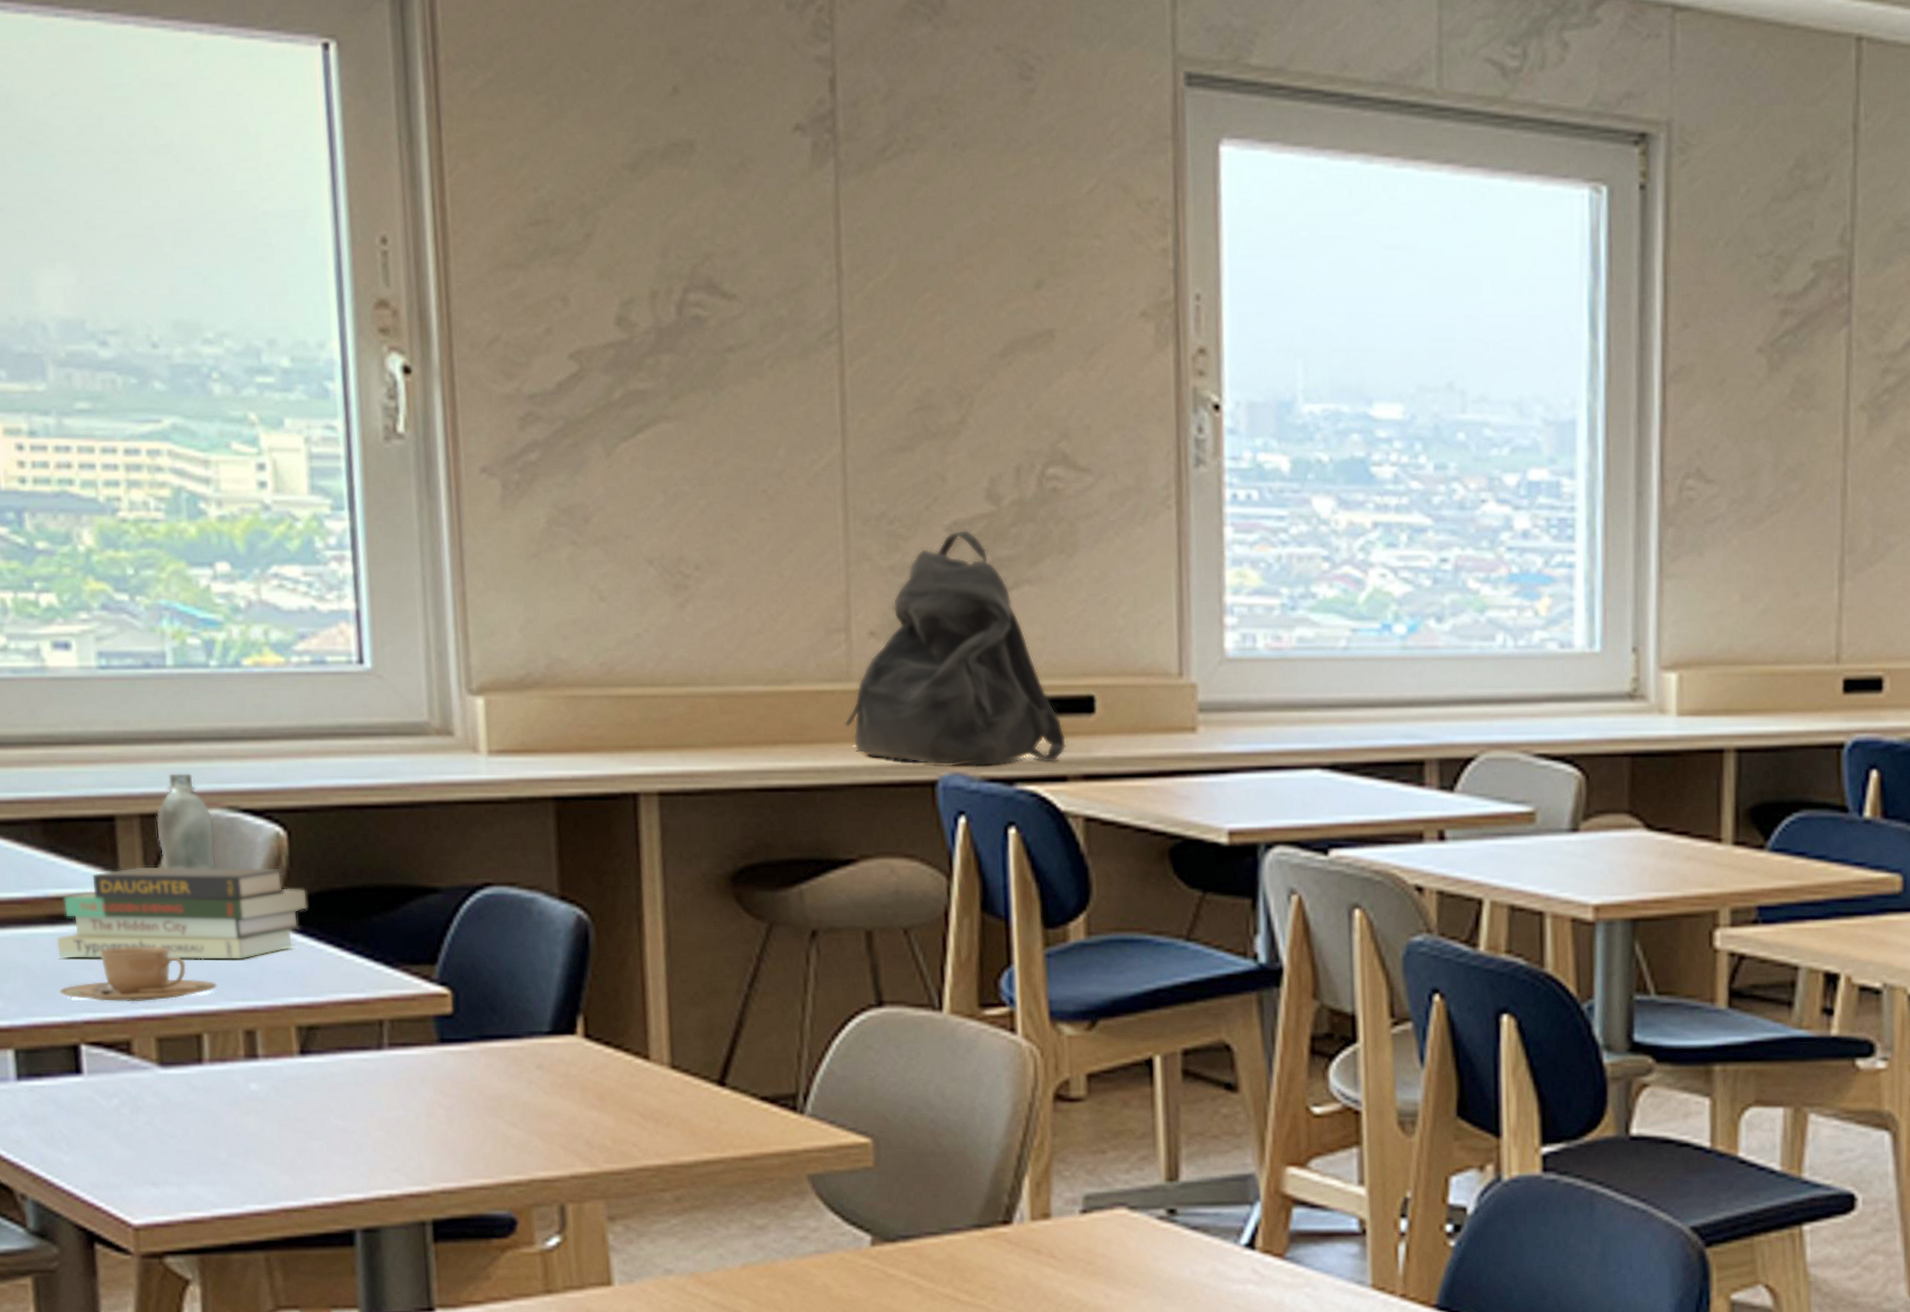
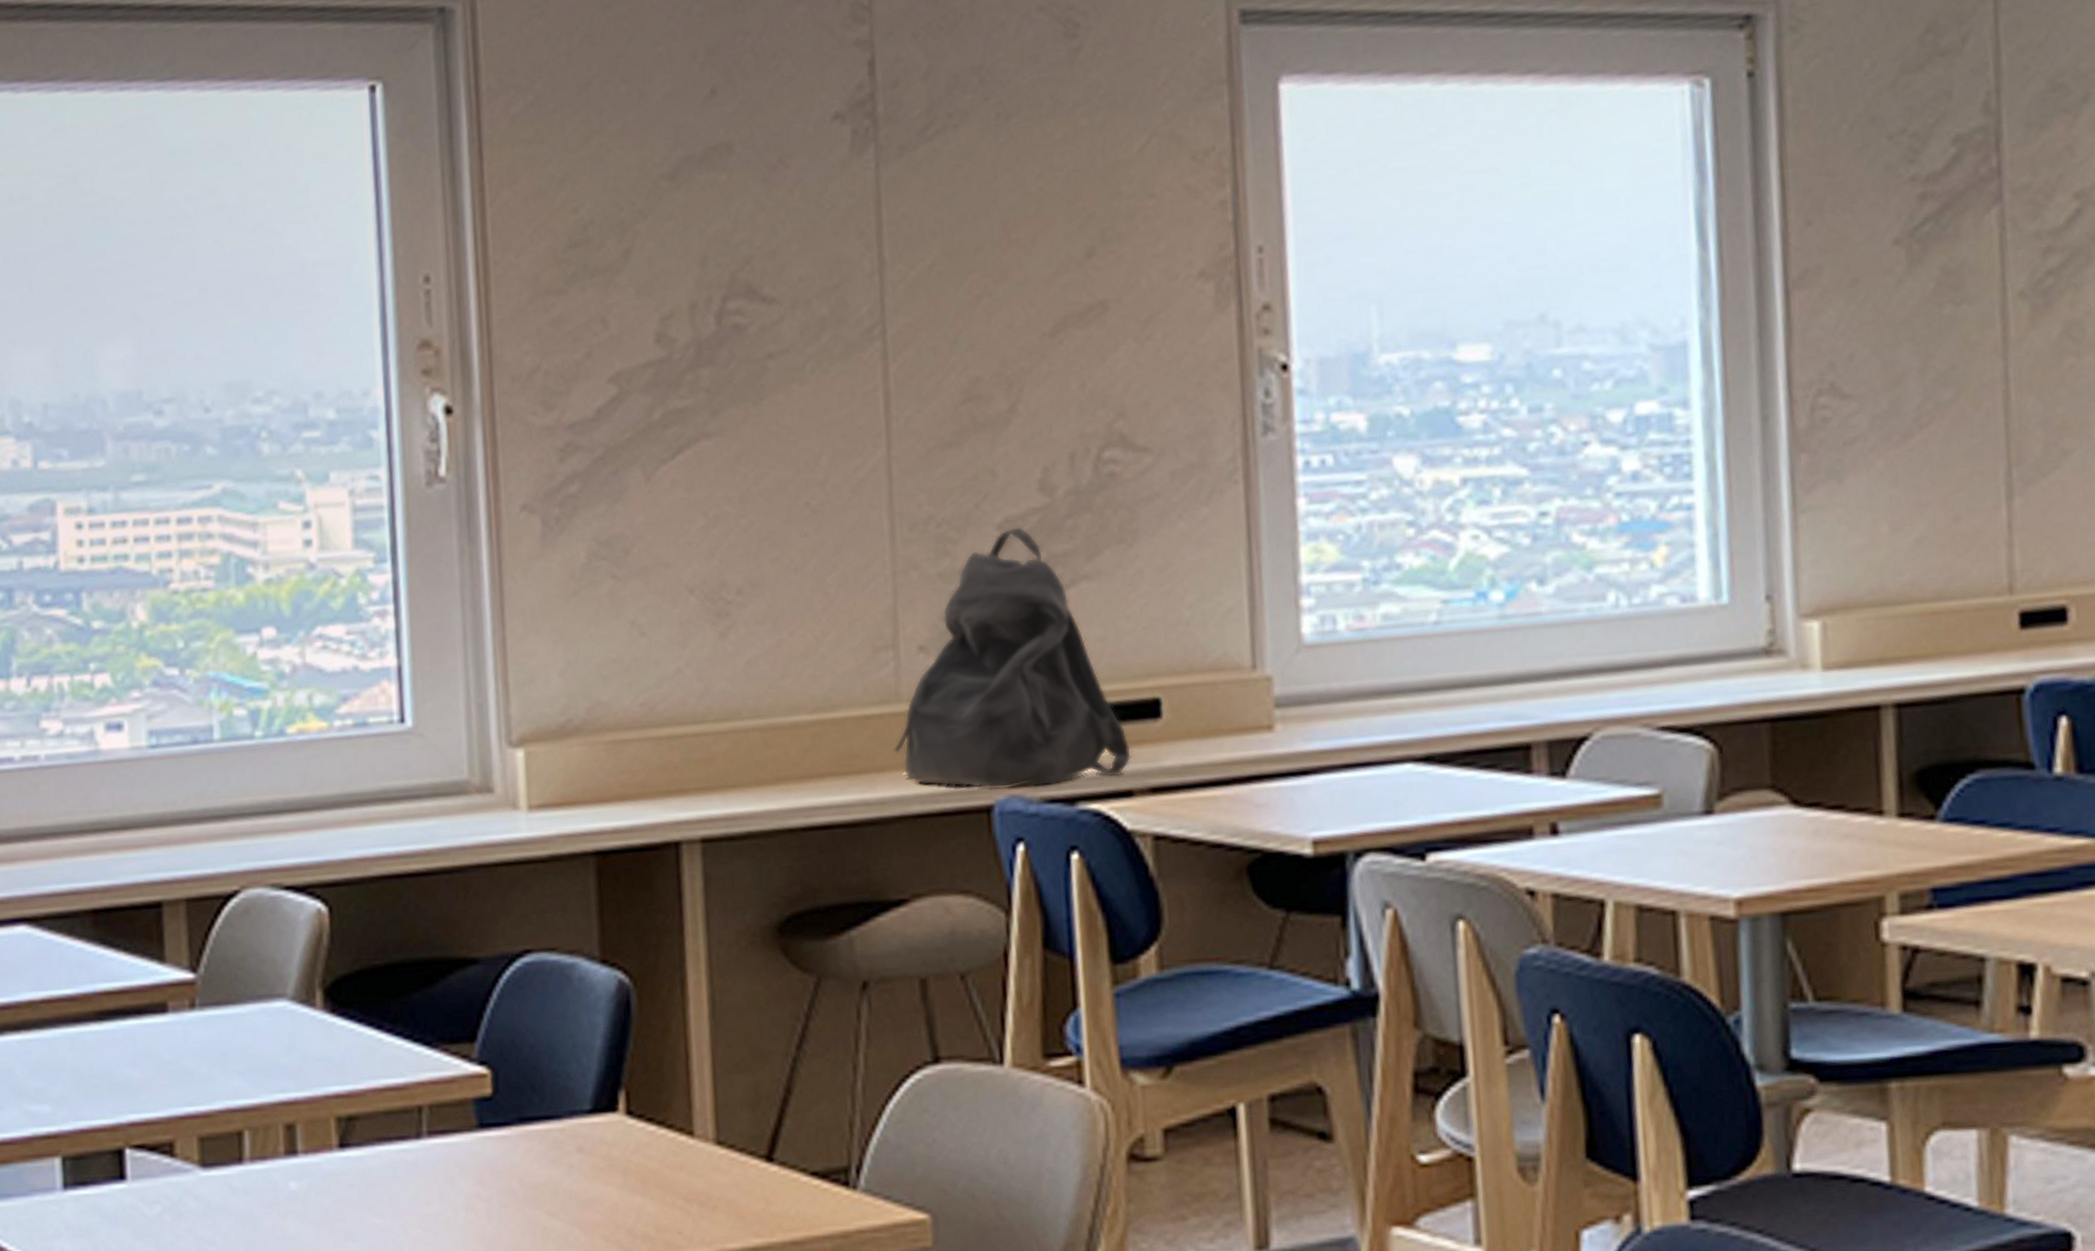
books: present [56,865,307,960] -> none [104,948,348,1056]
teacup: present [59,947,217,1002] -> none [106,1038,258,1101]
bottle: present [156,773,216,869] -> none [201,852,259,955]

